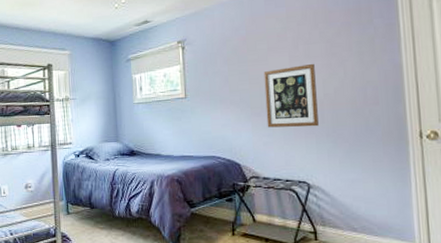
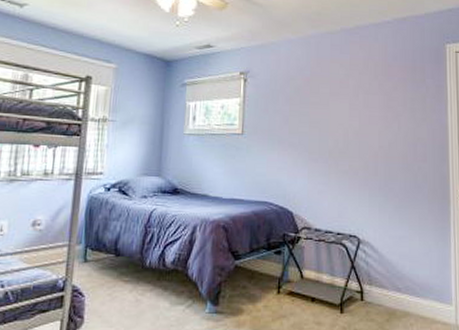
wall art: present [263,63,319,128] -> none [323,113,372,179]

